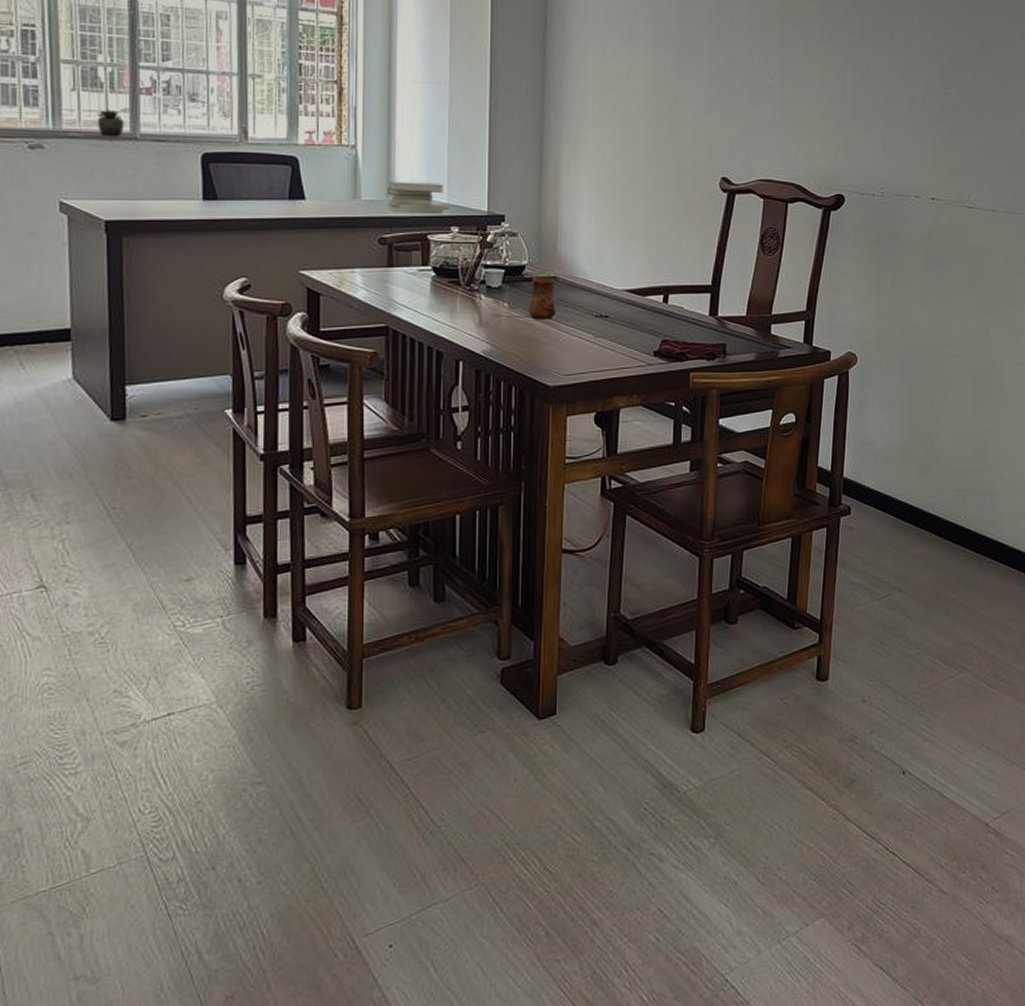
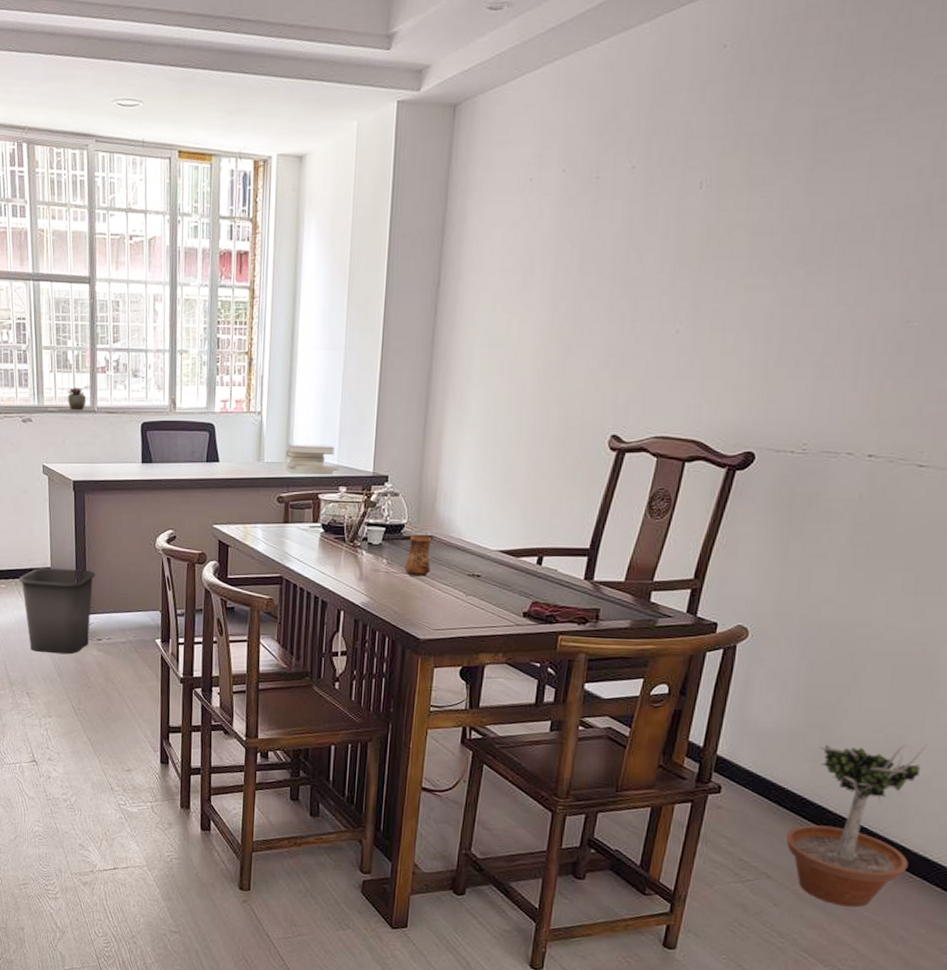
waste bin: none [20,328,138,439] -> present [19,567,95,655]
potted tree: none [909,448,1007,608] -> present [785,744,928,908]

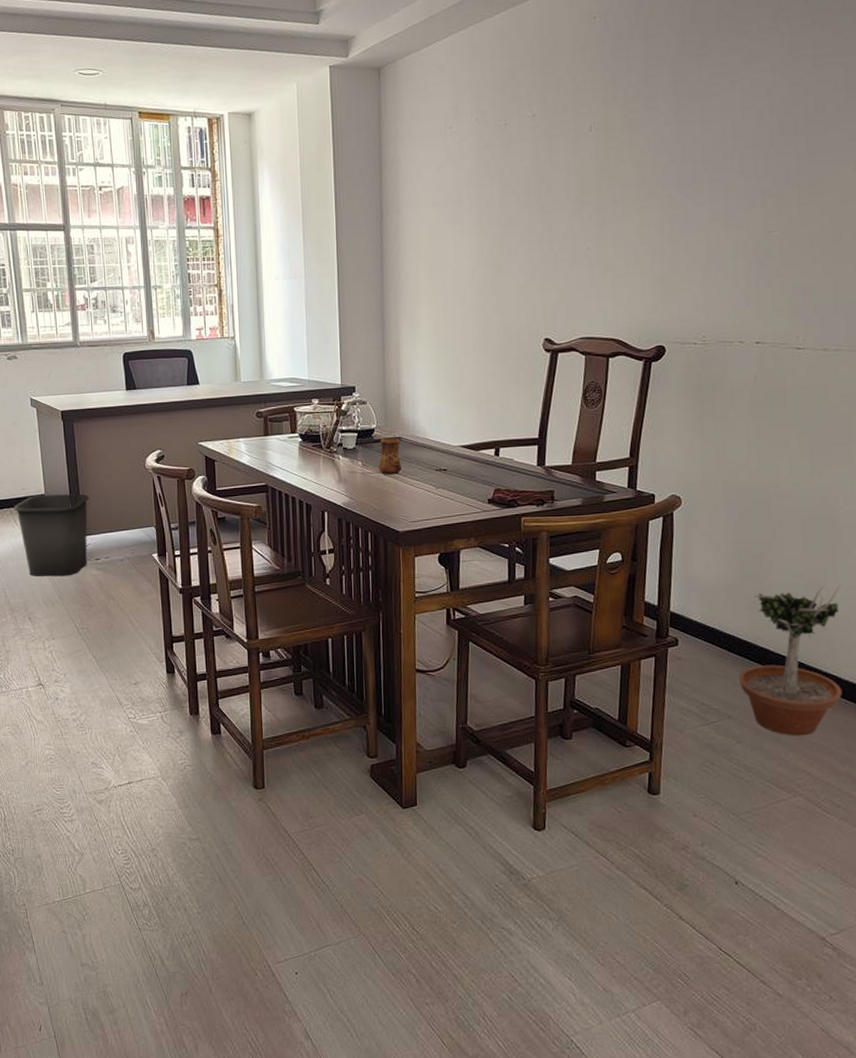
succulent plant: present [58,386,97,413] -> none [42,324,79,348]
books: present [285,443,340,476] -> none [260,362,311,391]

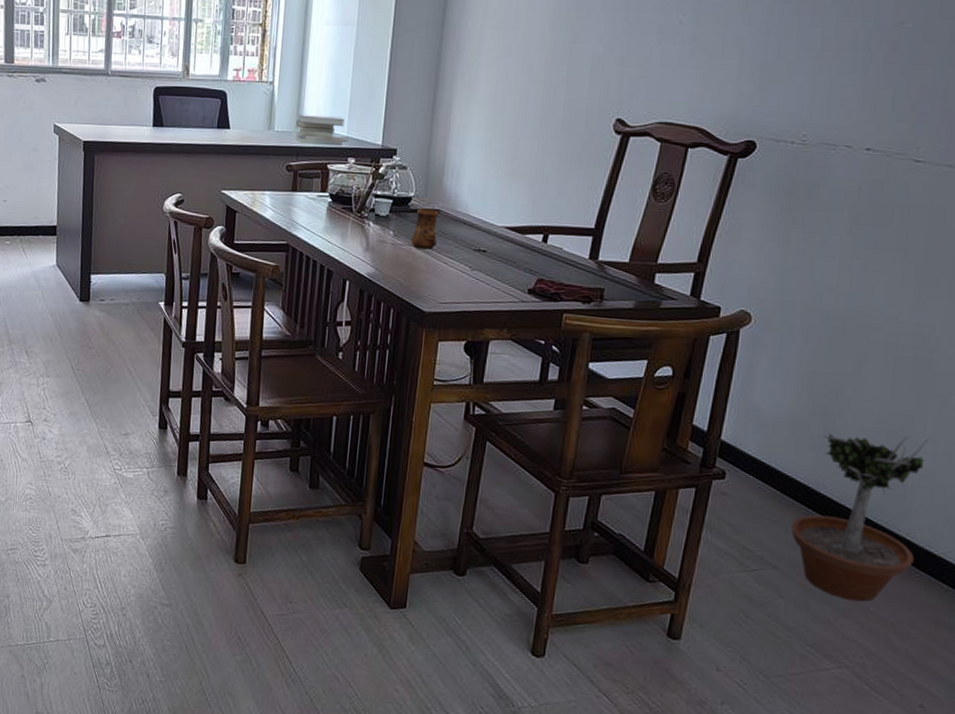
waste bin: present [13,494,89,577] -> none [24,226,101,314]
books: none [260,362,311,391] -> present [295,114,349,147]

